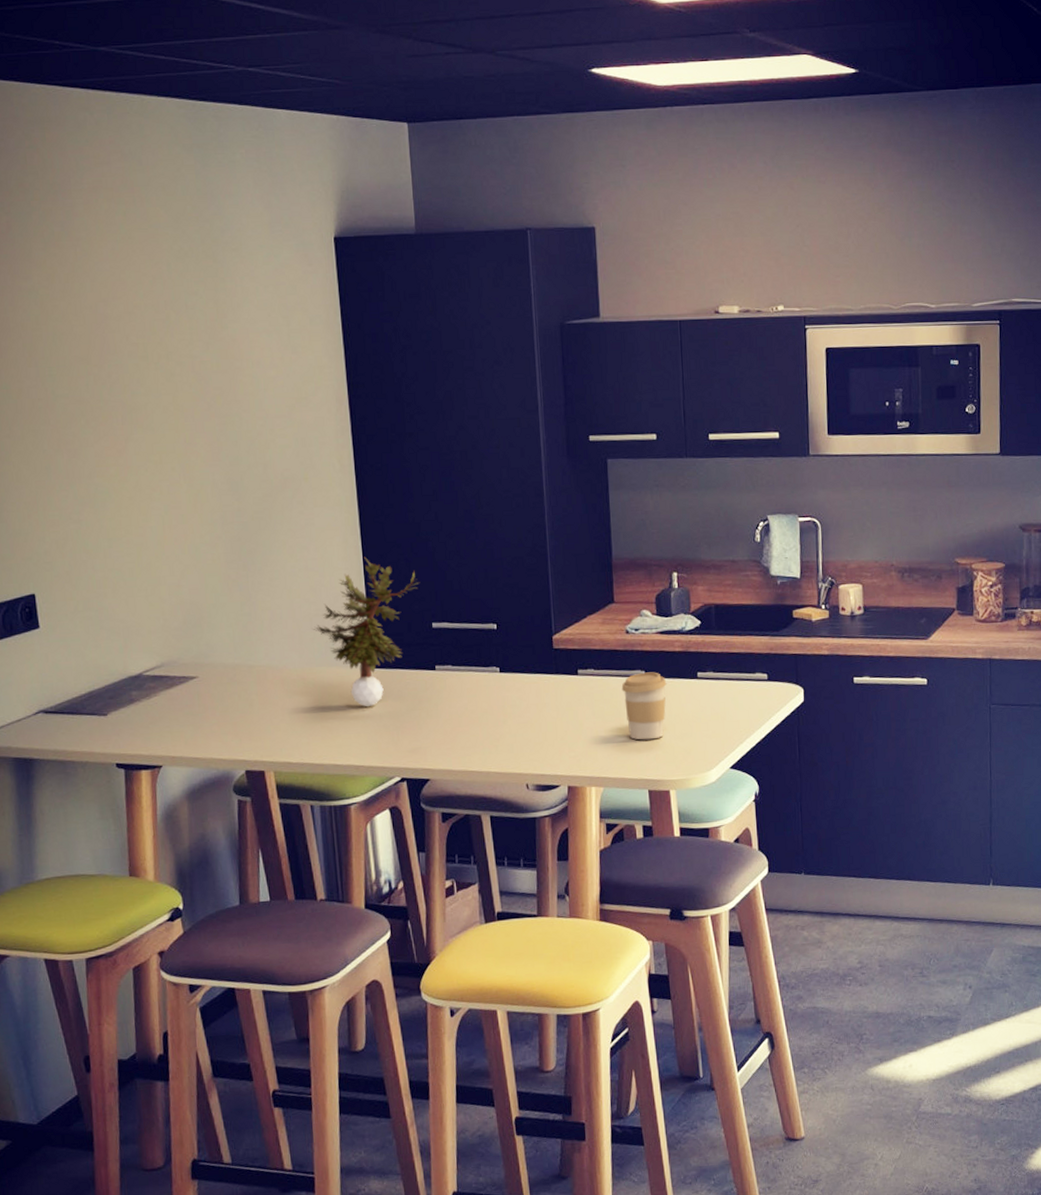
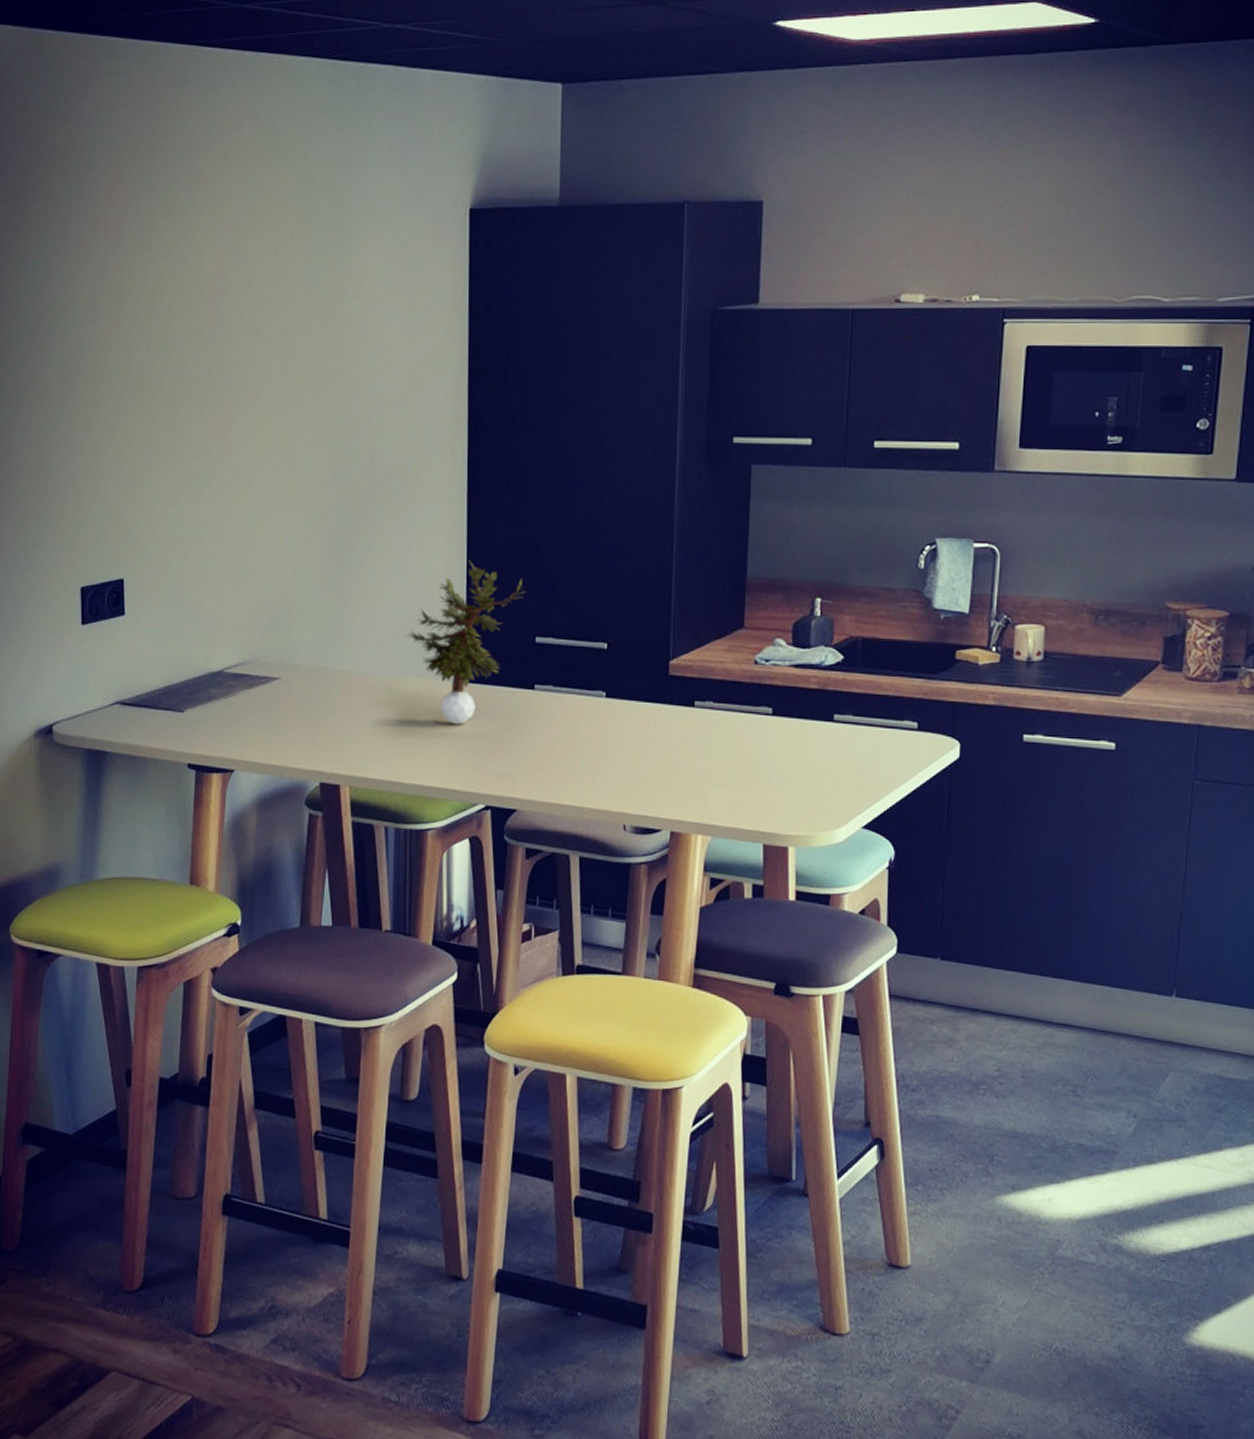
coffee cup: present [621,672,667,740] -> none [743,710,797,787]

